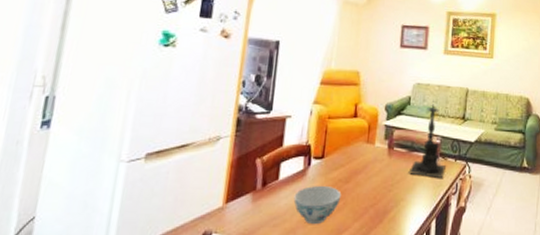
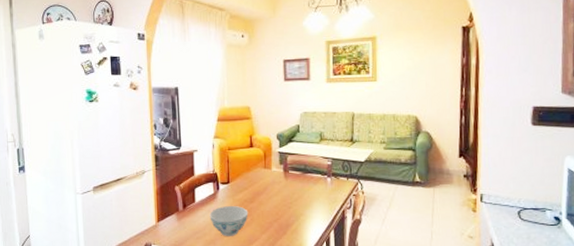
candle holder: present [408,100,446,178] -> none [304,126,339,195]

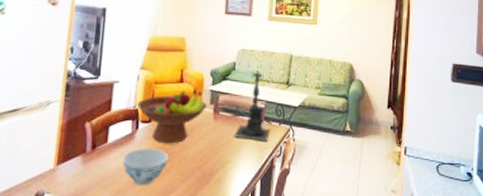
fruit bowl: none [215,152,277,201] -> present [136,89,207,144]
candle holder: none [304,126,339,195] -> present [233,65,270,141]

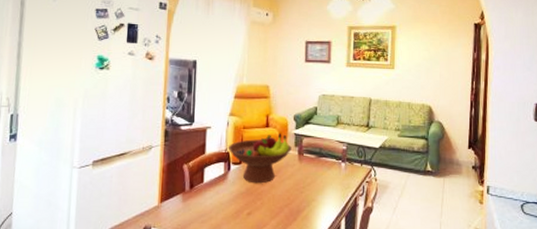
bowl: present [122,149,169,186] -> none [217,188,259,222]
candle holder: present [233,65,270,141] -> none [318,110,352,181]

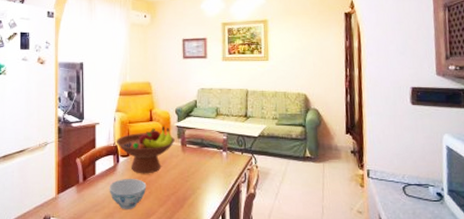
bowl: none [217,188,259,222] -> present [109,179,147,210]

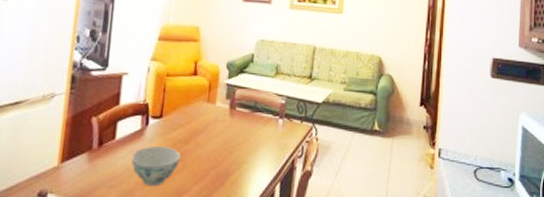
fruit bowl: present [115,126,175,174] -> none [146,82,222,142]

